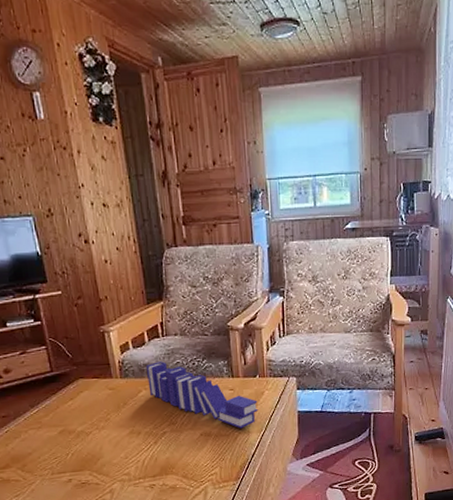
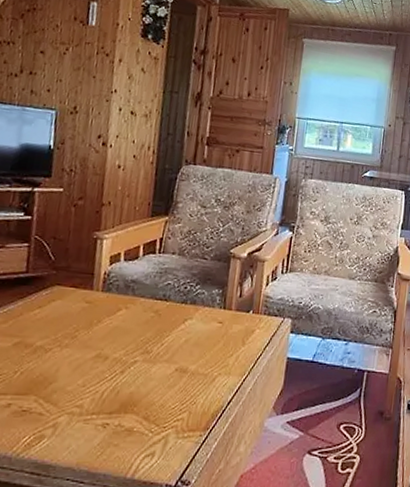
book: present [145,361,258,429] -> none [130,279,246,369]

